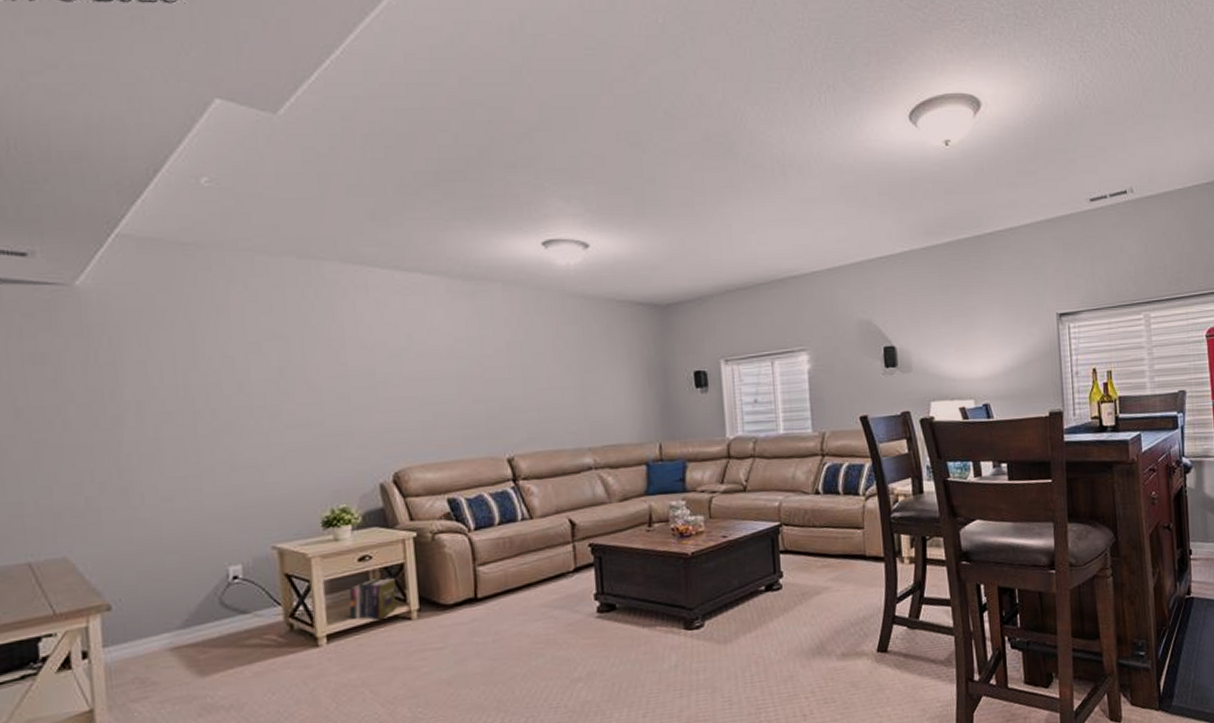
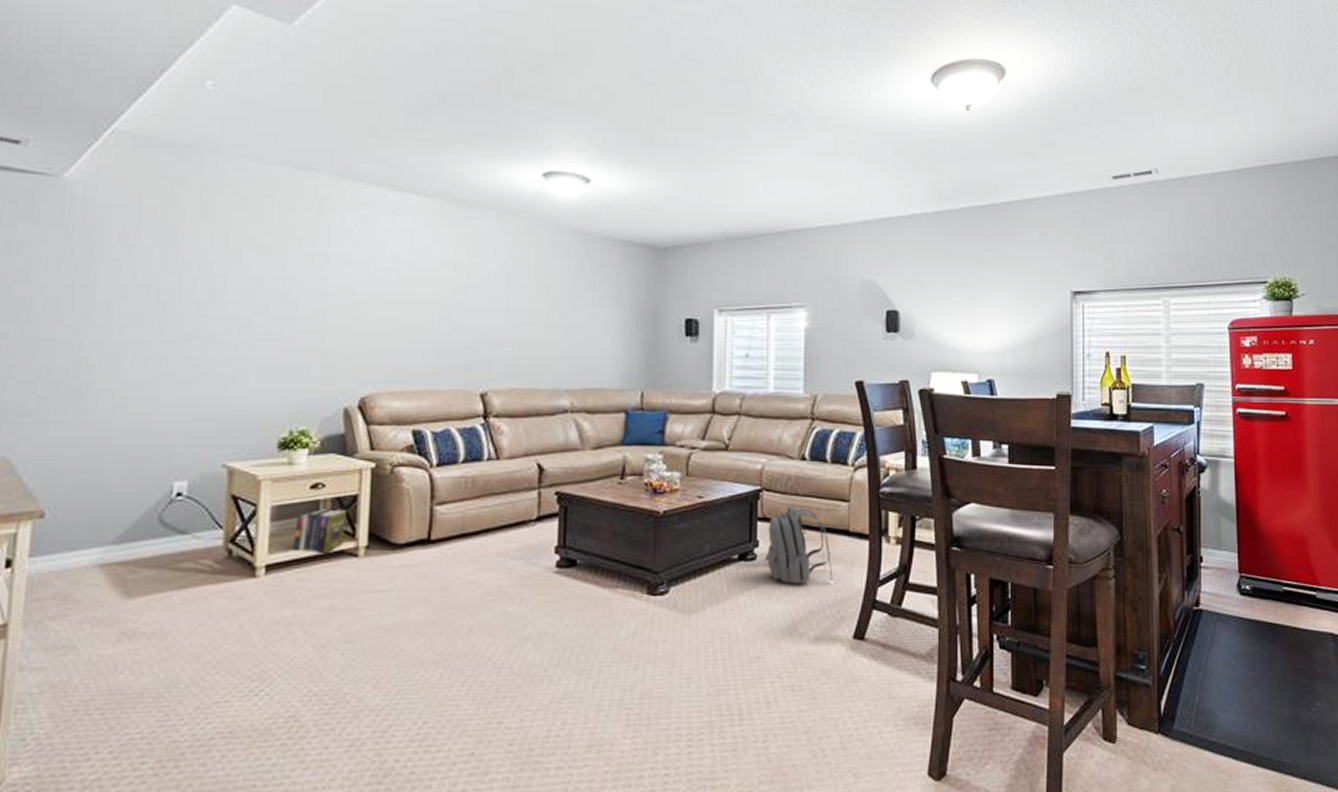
backpack: none [789,536,855,608] -> present [765,505,833,585]

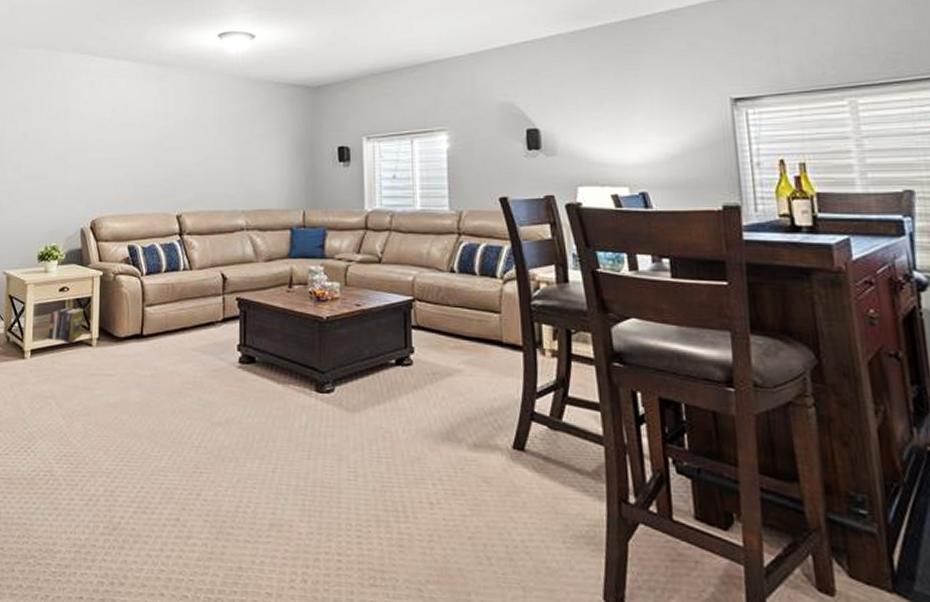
backpack: present [765,505,833,585] -> none [420,315,489,391]

